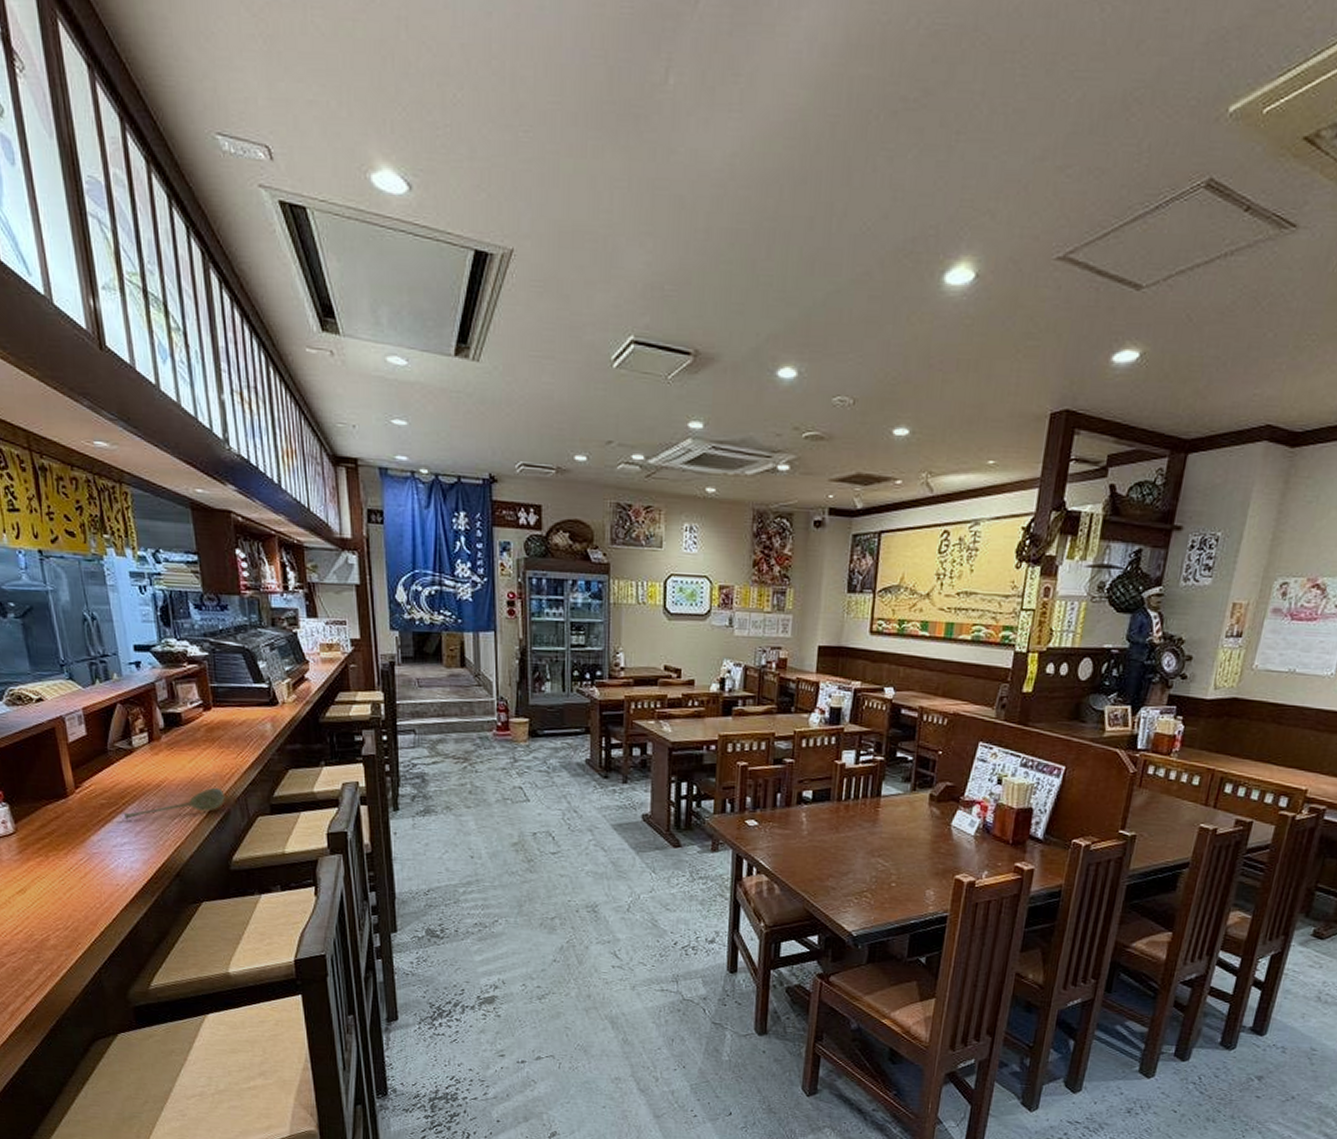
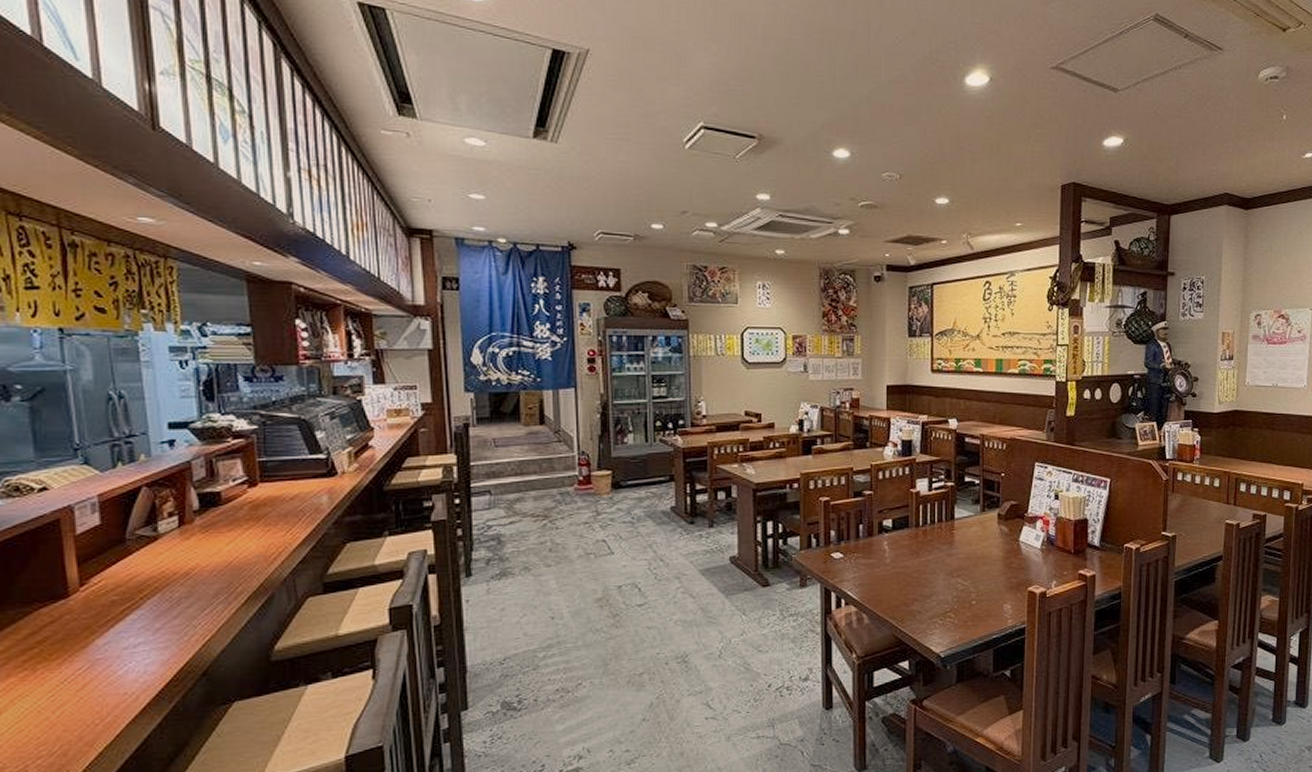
soupspoon: present [124,787,225,821] -> none [141,570,269,617]

